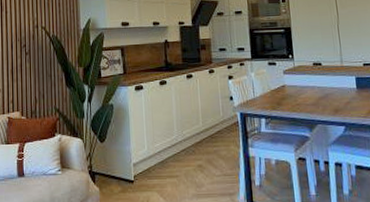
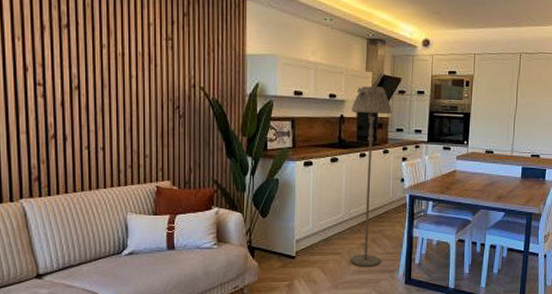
floor lamp: none [174,11,219,190] -> present [350,86,392,267]

